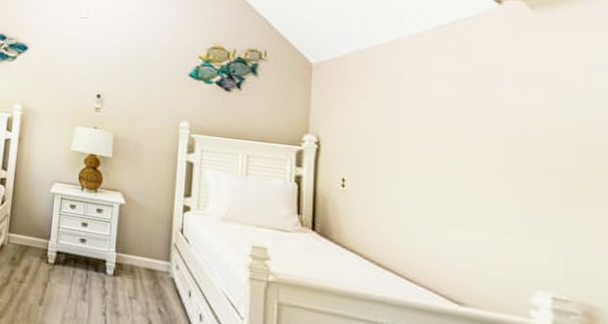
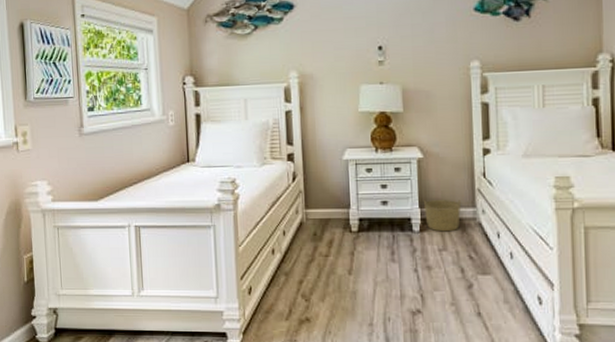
basket: none [120,245,157,282] -> present [424,200,462,232]

